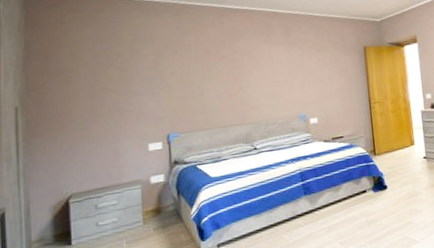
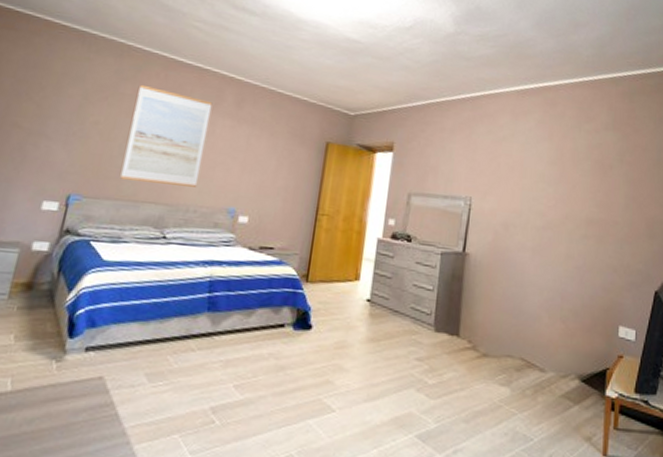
wall art: none [201,33,271,112] -> present [120,84,213,187]

